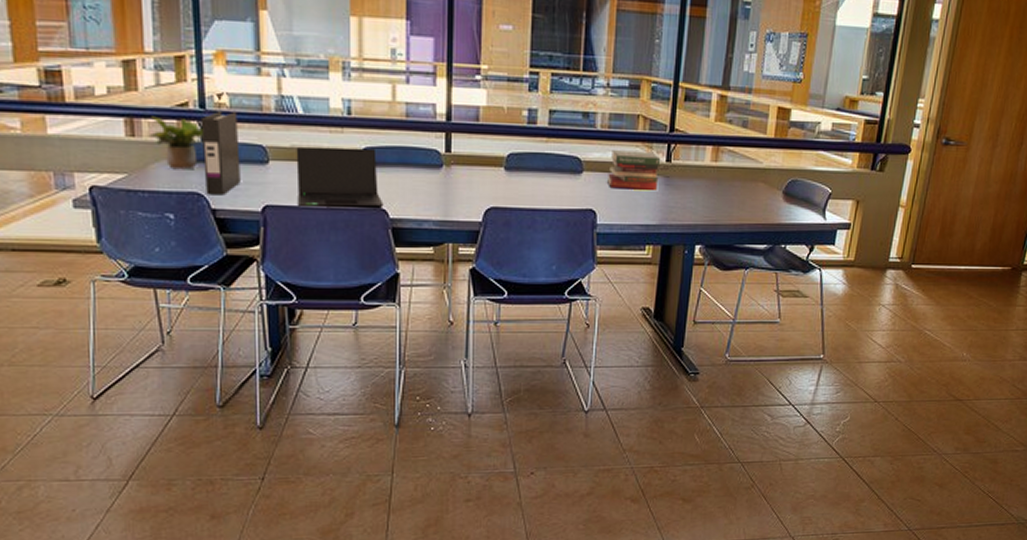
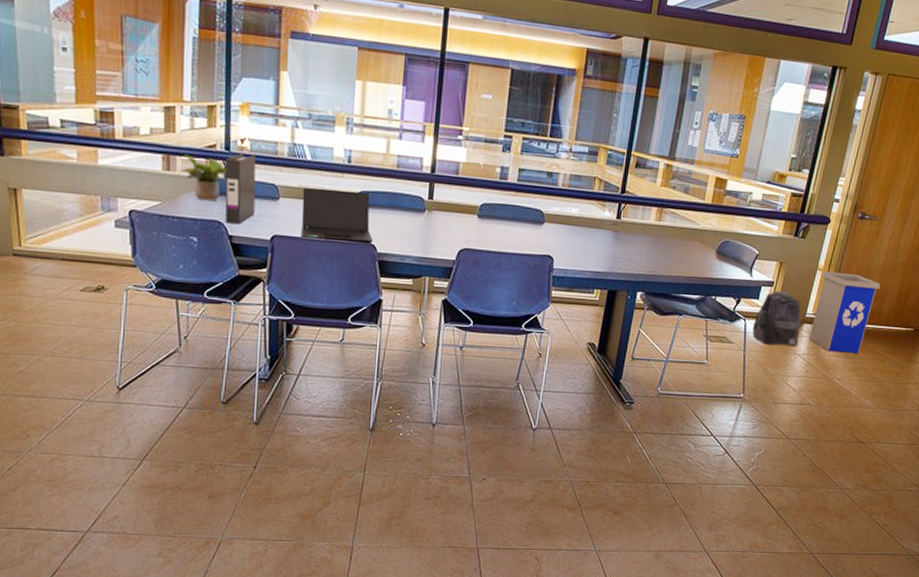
books: present [608,150,661,190] -> none [565,206,612,242]
backpack: none [829,233,884,297] -> present [752,290,801,347]
recycling bin: none [894,207,972,300] -> present [809,271,881,354]

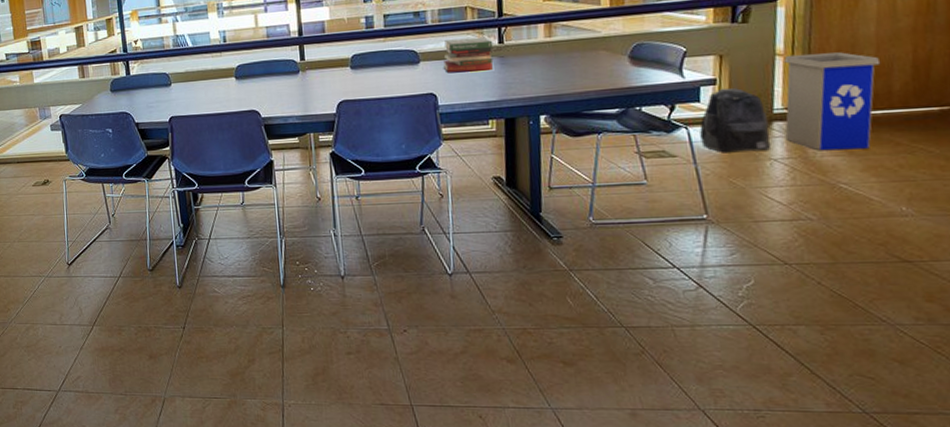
potted plant: present [181,154,226,201] -> none [93,61,127,98]
binder: present [225,154,256,225] -> none [124,52,153,113]
laptop: present [301,188,373,243] -> none [189,65,256,116]
books: none [565,206,612,242] -> present [443,36,494,74]

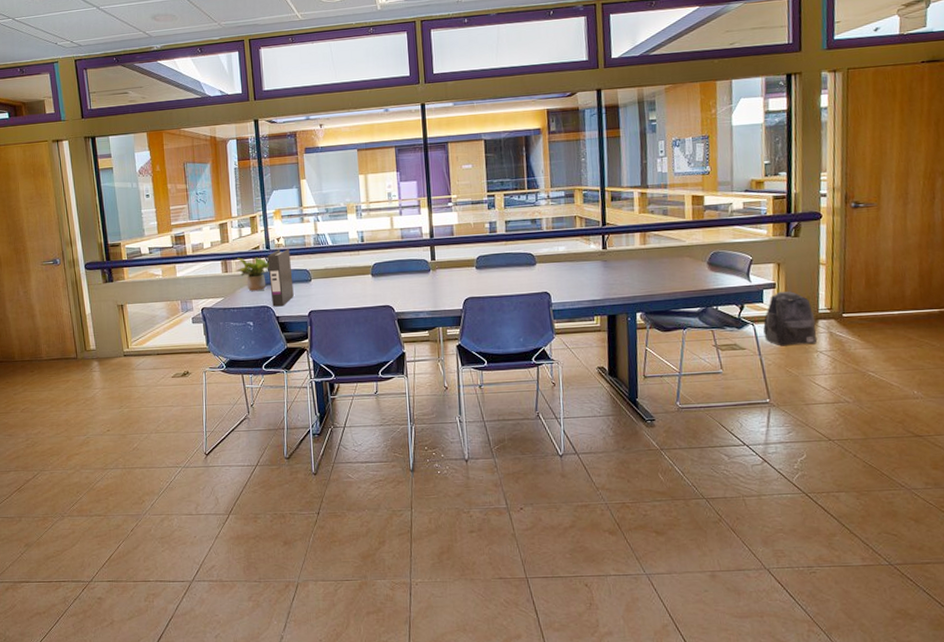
potted plant: none [93,61,127,98] -> present [236,257,269,292]
binder: none [124,52,153,113] -> present [267,249,294,307]
books: present [443,36,494,74] -> none [556,243,599,275]
recycling bin: present [784,52,881,151] -> none [826,263,897,345]

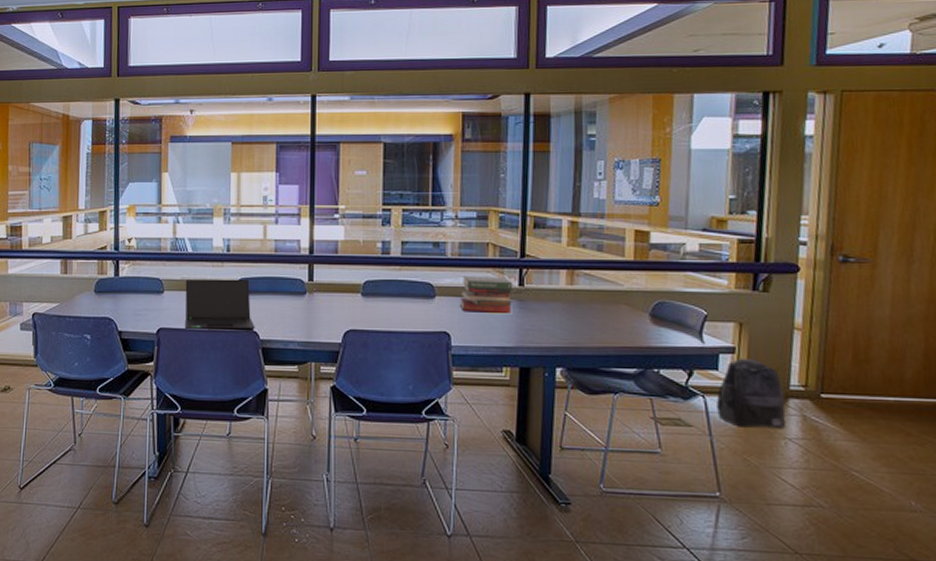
potted plant: present [236,257,269,292] -> none [76,258,116,300]
binder: present [267,249,294,307] -> none [114,252,142,320]
laptop: none [328,263,391,310] -> present [185,279,255,331]
books: none [556,243,599,275] -> present [460,276,513,313]

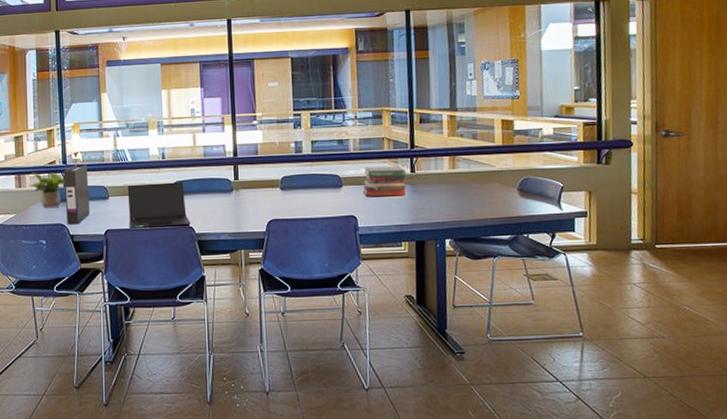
potted plant: none [76,258,116,300] -> present [30,172,65,209]
binder: none [114,252,142,320] -> present [63,164,90,225]
backpack: present [716,357,787,429] -> none [575,220,631,277]

